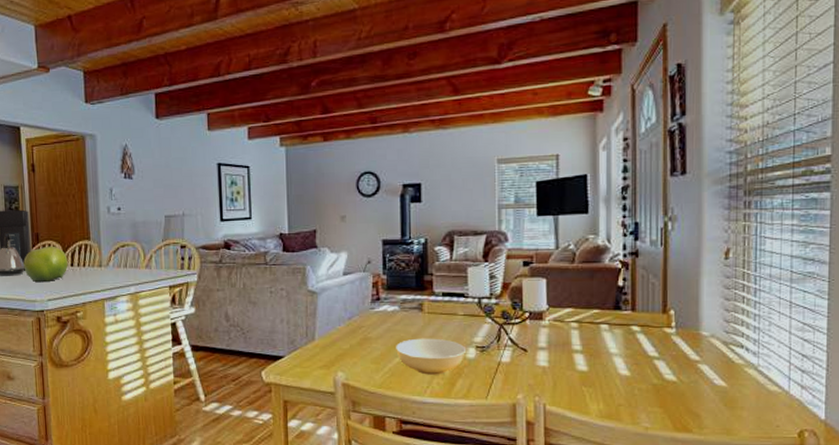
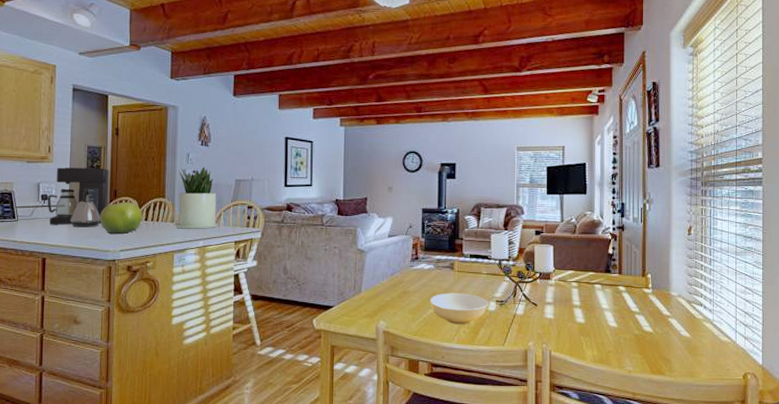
planter: none [101,202,151,274] -> present [174,166,220,229]

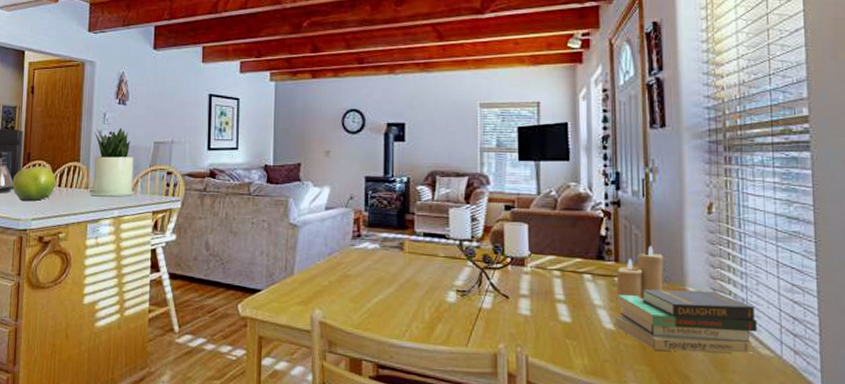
bowl: present [430,293,489,324] -> none [375,278,447,318]
books: none [617,294,720,341] -> present [614,289,758,354]
candle: none [619,260,654,310] -> present [616,245,664,308]

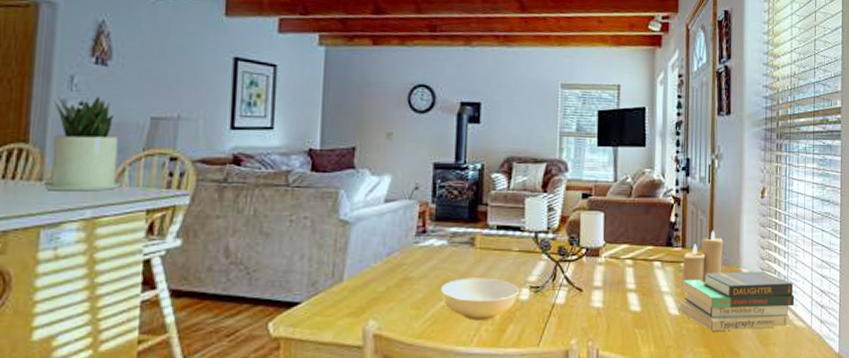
bowl: none [375,278,447,318] -> present [441,277,520,321]

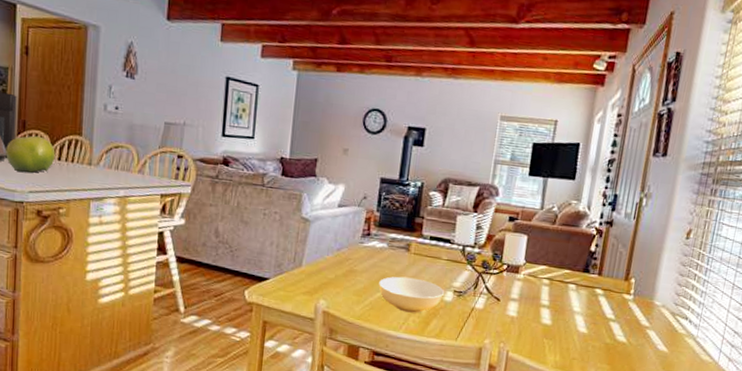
planter: present [42,96,122,192] -> none [91,101,144,177]
books: present [678,271,795,331] -> none [587,300,706,359]
candle: present [682,230,723,293] -> none [593,263,640,315]

